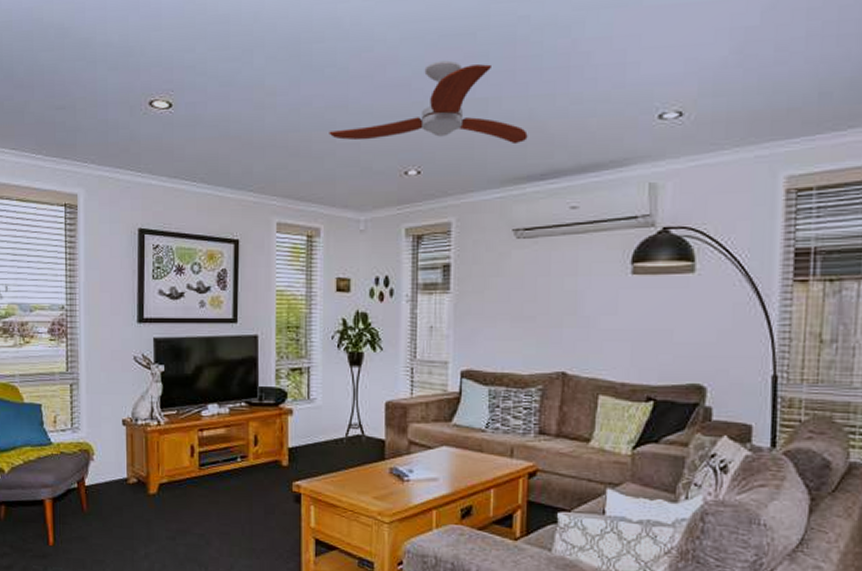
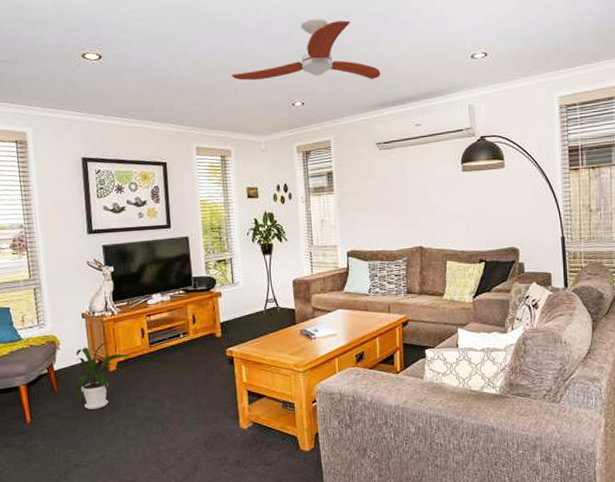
house plant: none [107,457,174,539] -> present [75,342,130,410]

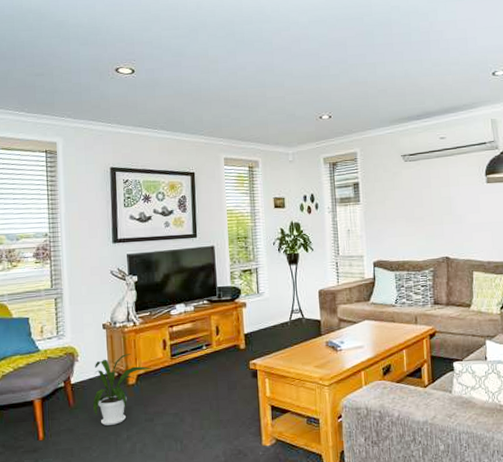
ceiling fan: present [231,18,381,81] -> none [260,36,406,95]

